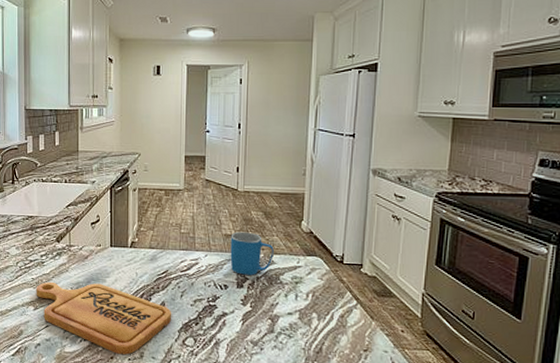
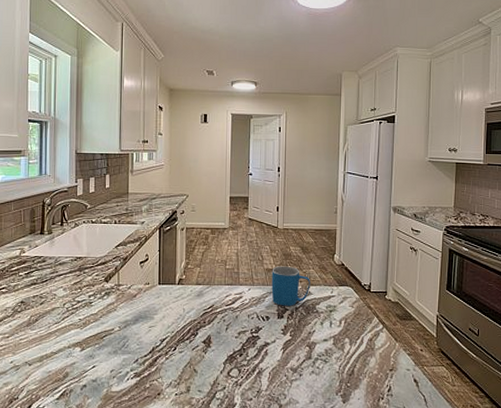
cutting board: present [36,281,172,355] -> none [83,321,218,391]

